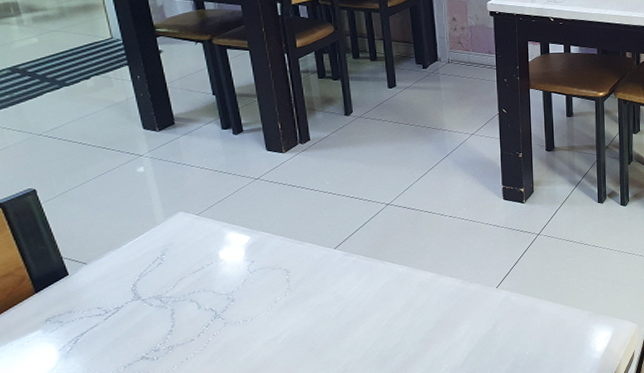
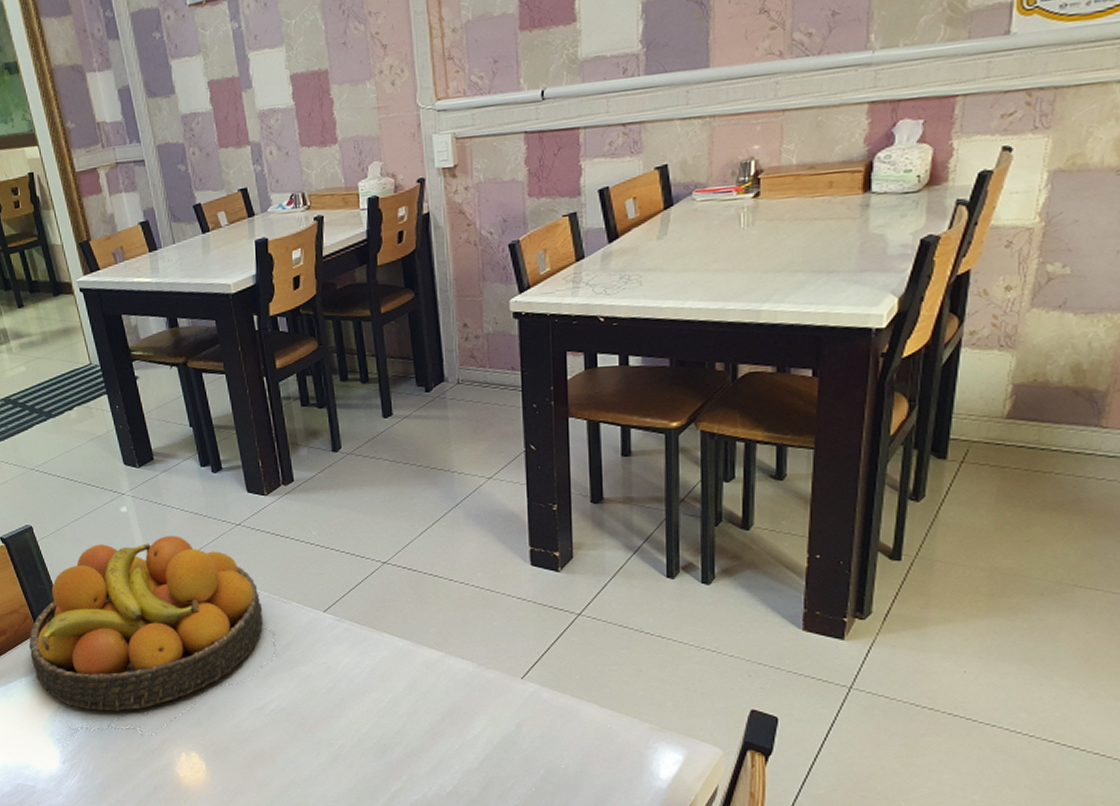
fruit bowl: none [23,191,278,363] -> present [28,535,263,711]

